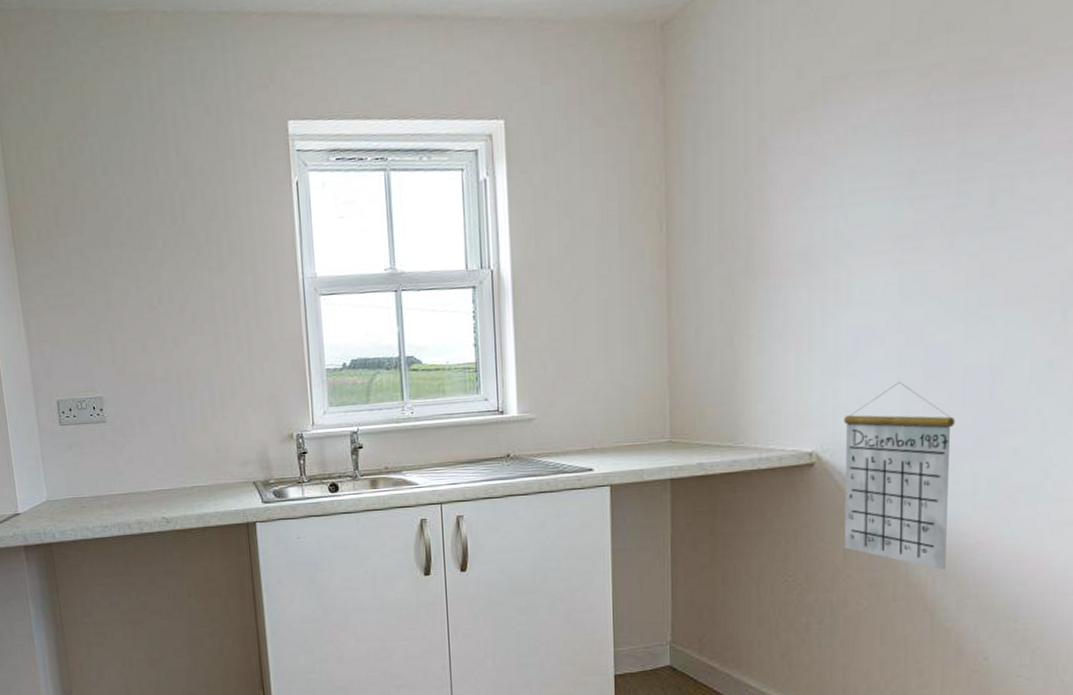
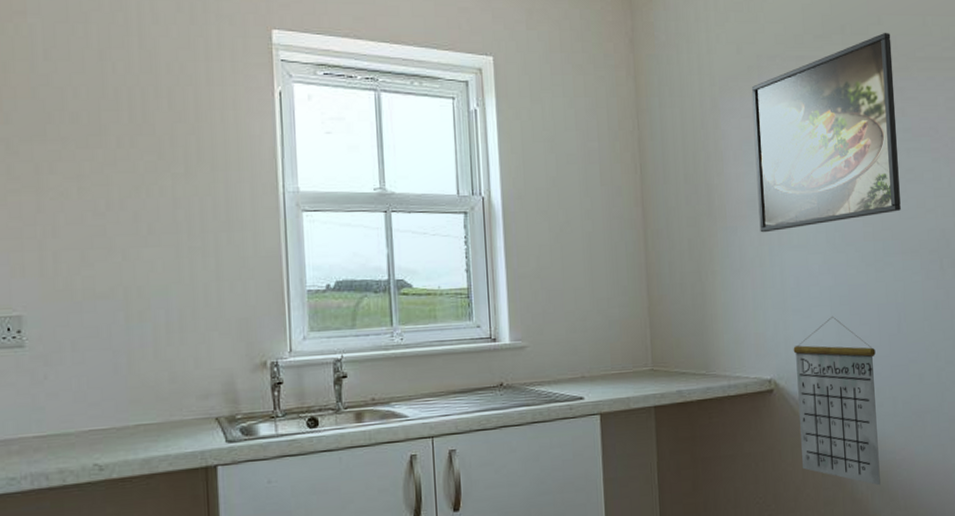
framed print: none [811,20,1022,289] -> present [751,32,901,233]

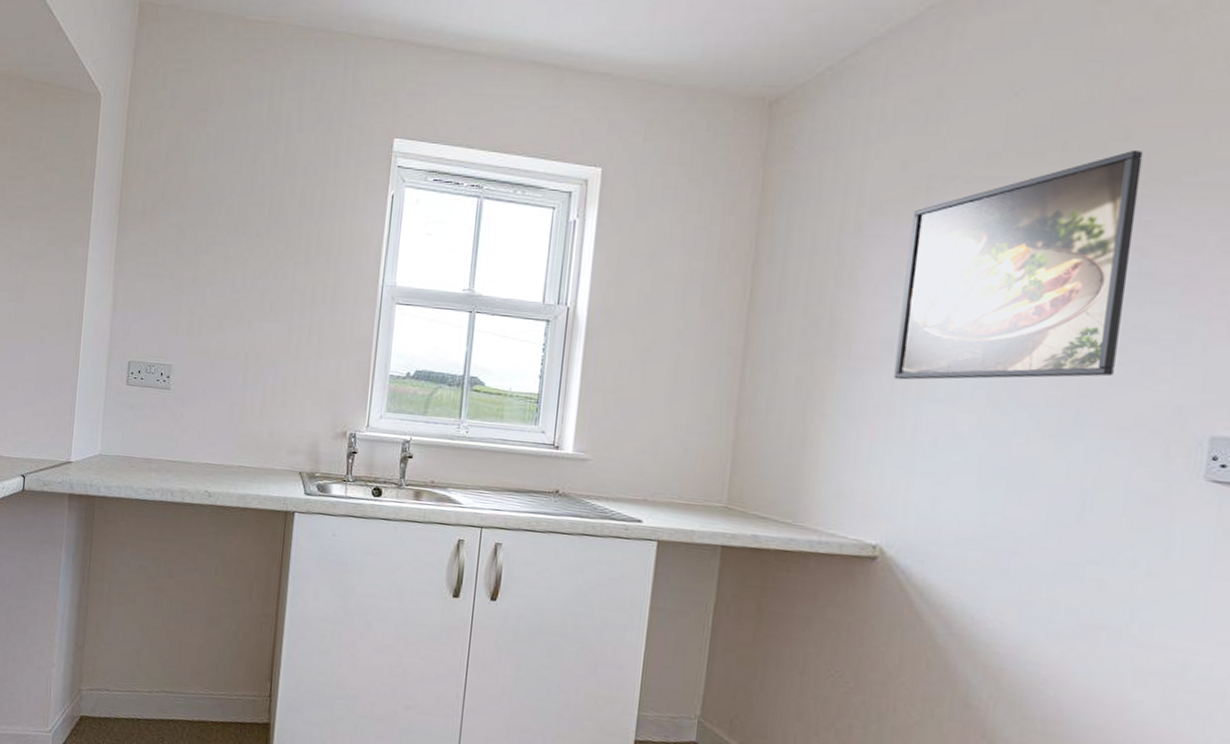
calendar: present [793,316,881,486] -> none [899,488,1036,698]

